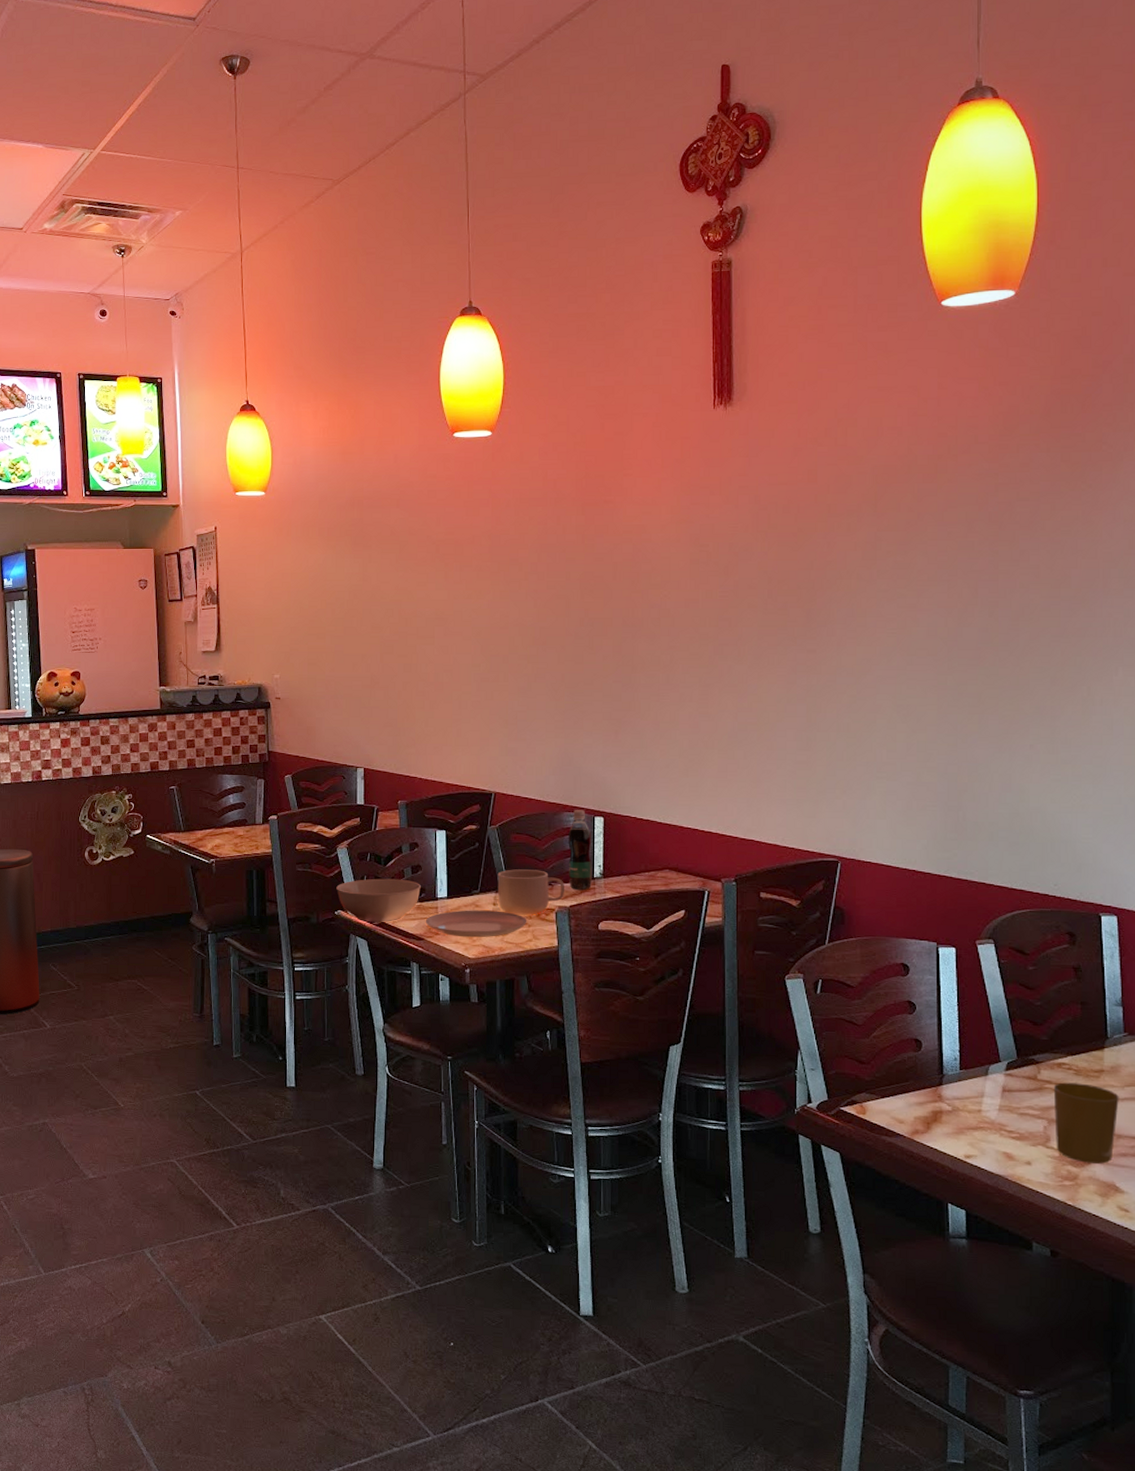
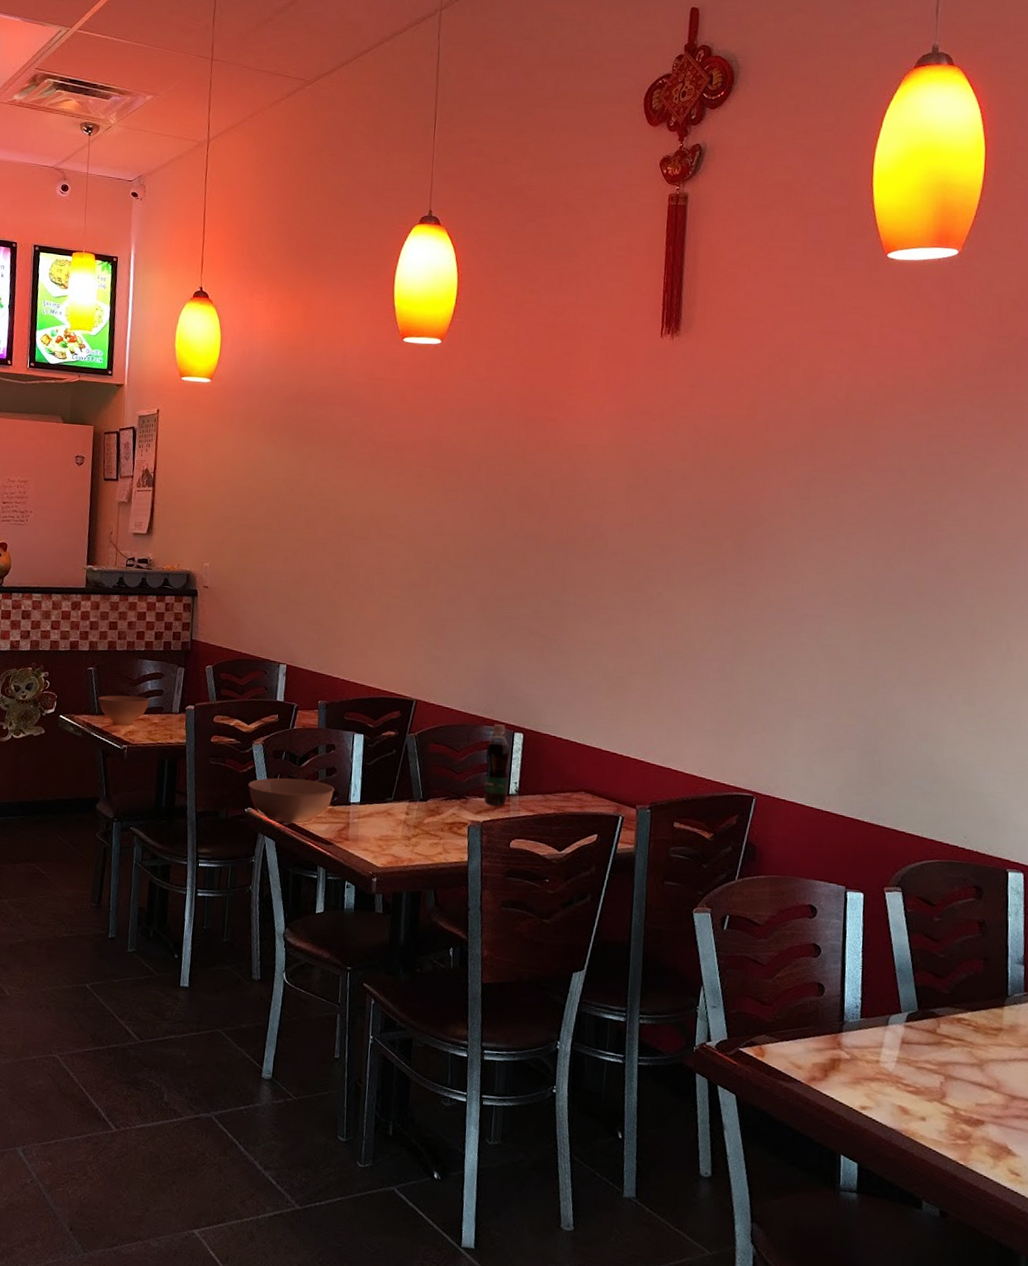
bowl: none [183,810,233,841] -> present [98,695,150,727]
plate: present [425,910,527,938] -> none [335,817,439,847]
cup: present [497,869,564,915] -> none [411,779,479,828]
cup: present [1053,1082,1119,1164] -> none [951,1038,1016,1125]

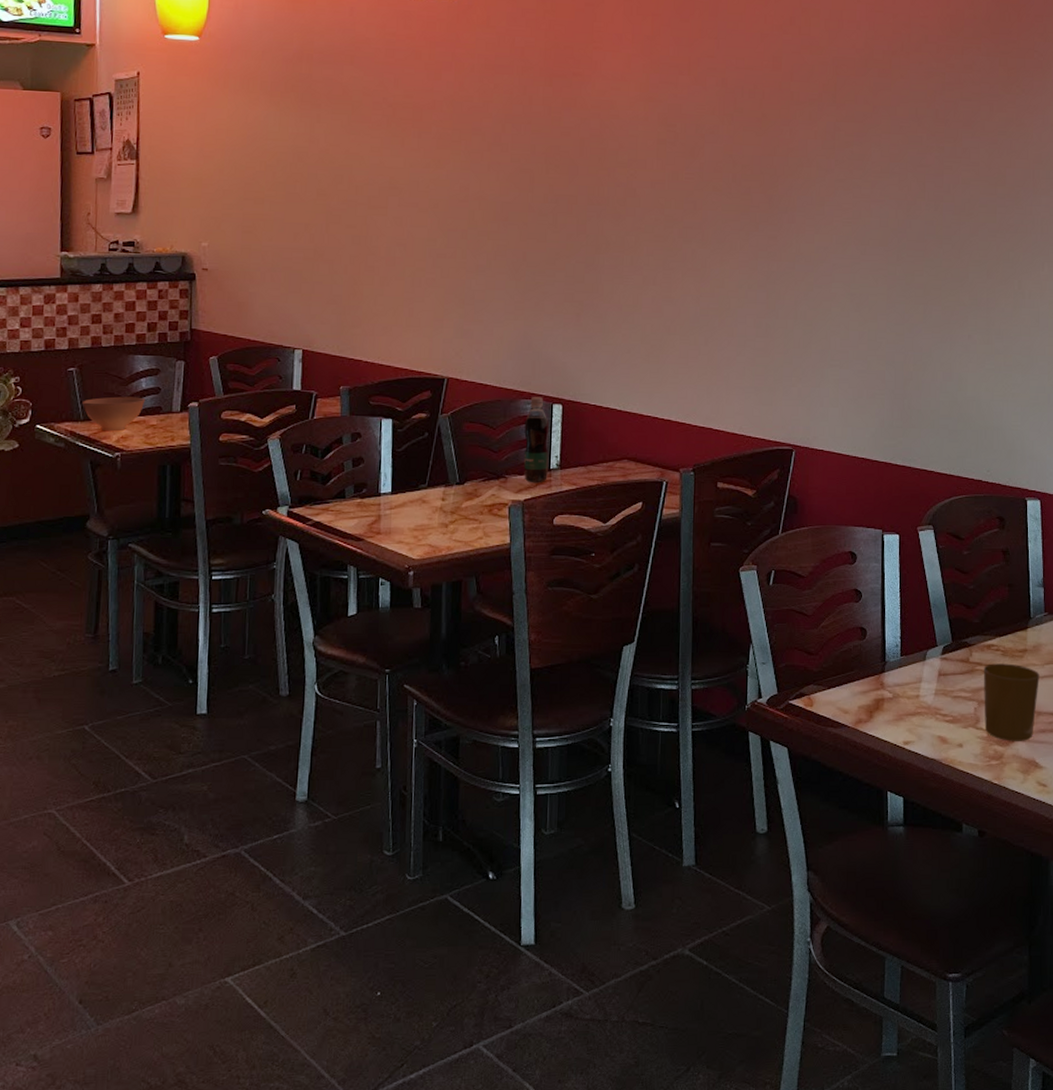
bowl: present [248,777,335,824] -> none [265,473,363,523]
cup: none [951,1038,1016,1125] -> present [983,663,1040,741]

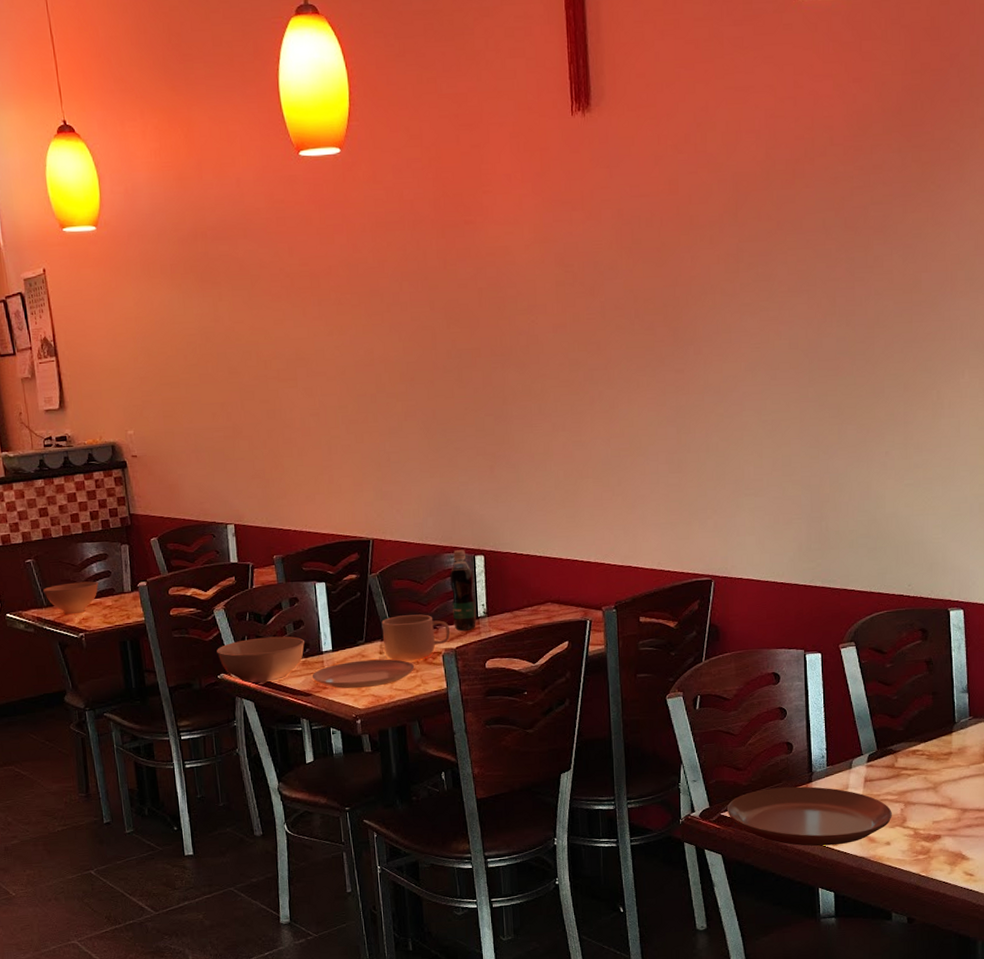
bowl: none [265,473,363,523] -> present [217,636,306,684]
plate: none [365,506,478,537] -> present [311,659,415,689]
cup: none [446,461,519,511] -> present [381,614,450,662]
plate: none [795,676,965,744] -> present [726,786,892,846]
cup: present [983,663,1040,741] -> none [909,766,965,837]

